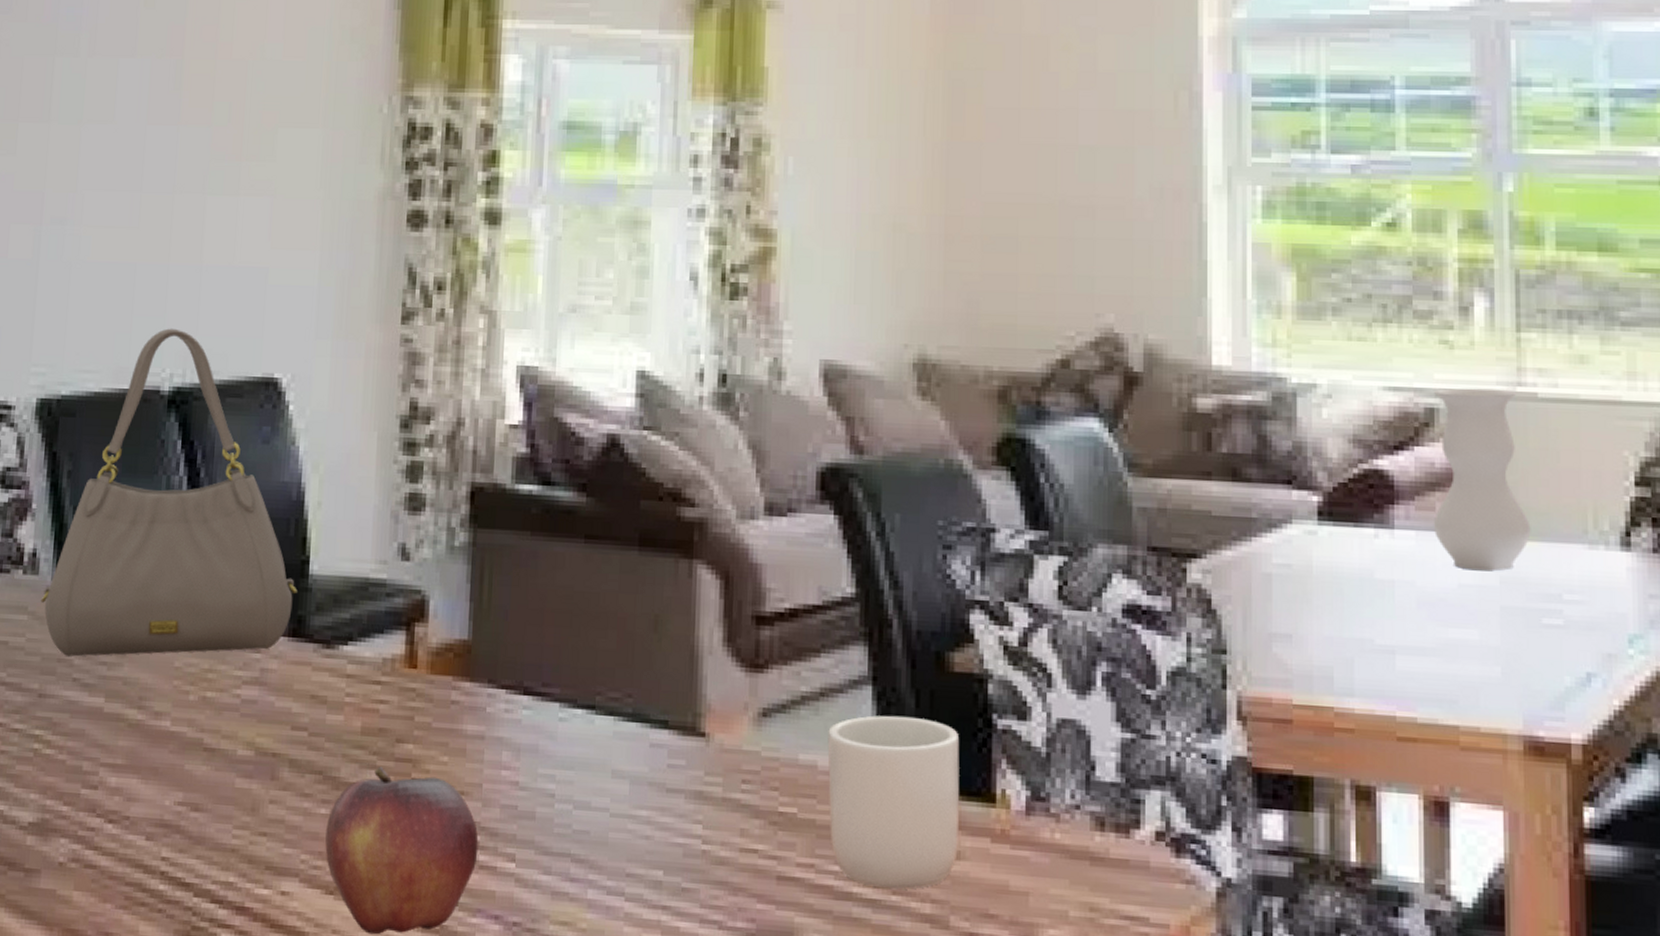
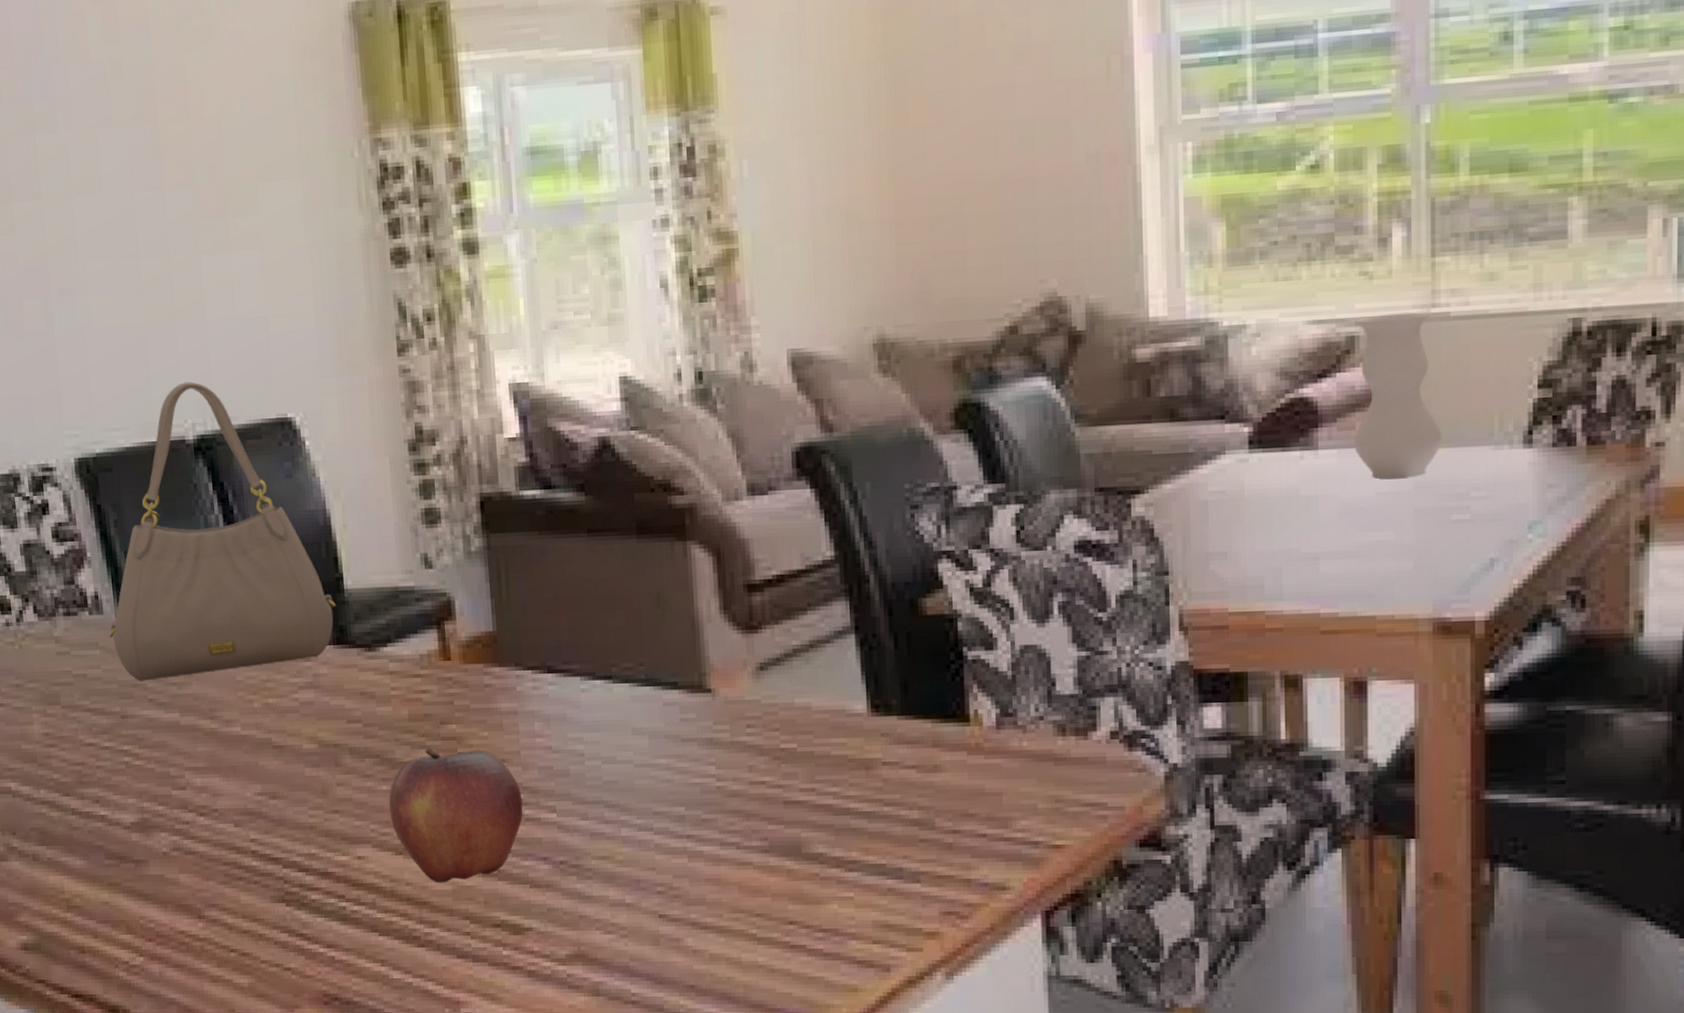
mug: present [827,715,960,890] -> none [819,657,940,802]

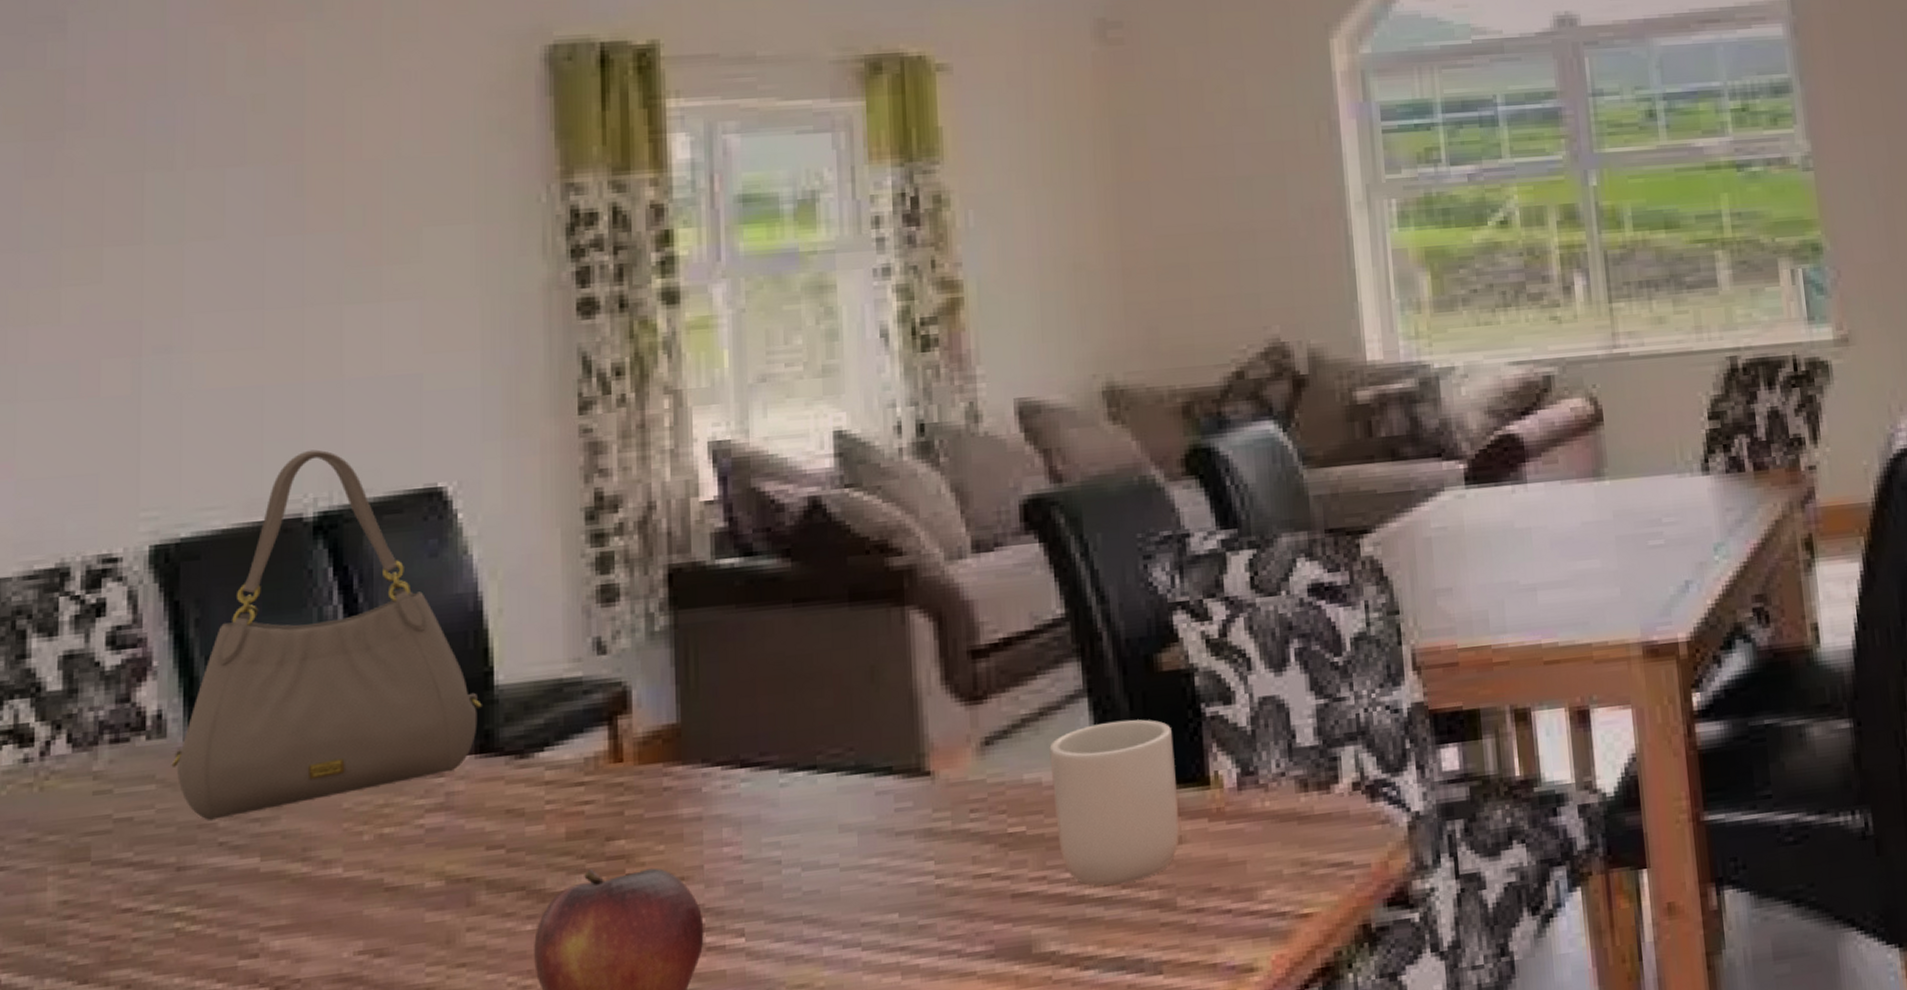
mug: none [819,657,940,802] -> present [1049,719,1180,886]
vase: present [1354,311,1442,480] -> none [1549,352,1634,510]

